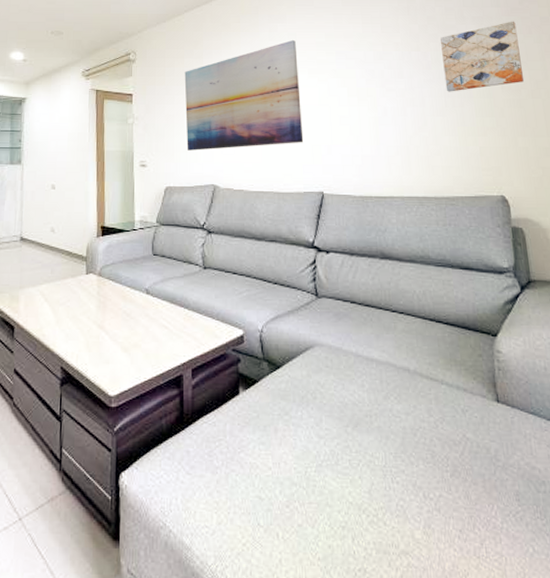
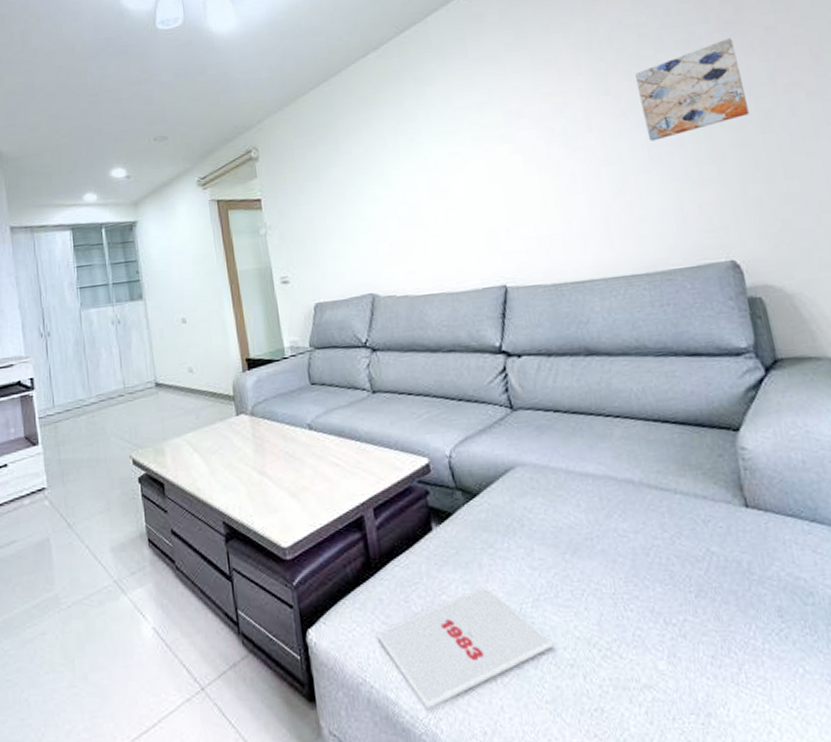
magazine: none [180,449,330,557] -> present [376,586,554,710]
wall art: present [184,40,304,151] -> none [319,105,475,257]

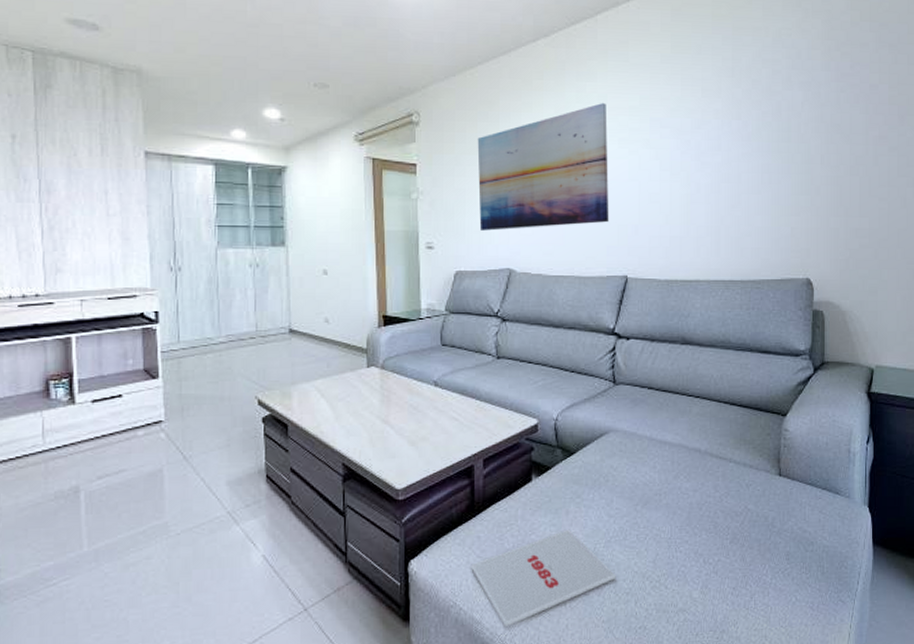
wall art: none [319,105,475,257] -> present [477,103,609,231]
wall art: present [635,38,750,141] -> none [764,88,845,167]

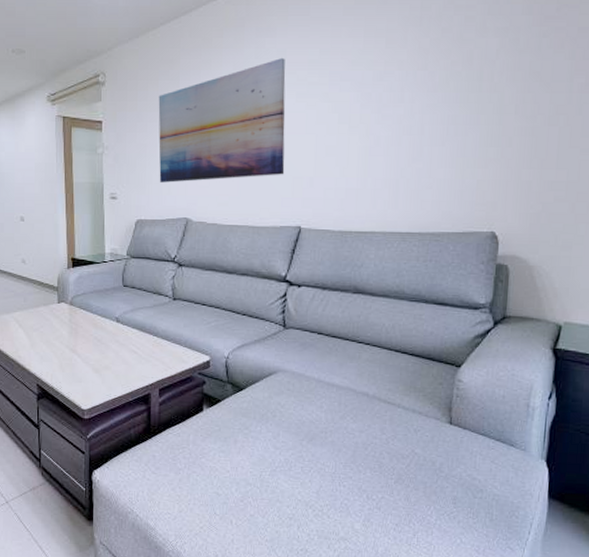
magazine: present [471,529,616,628] -> none [147,456,280,536]

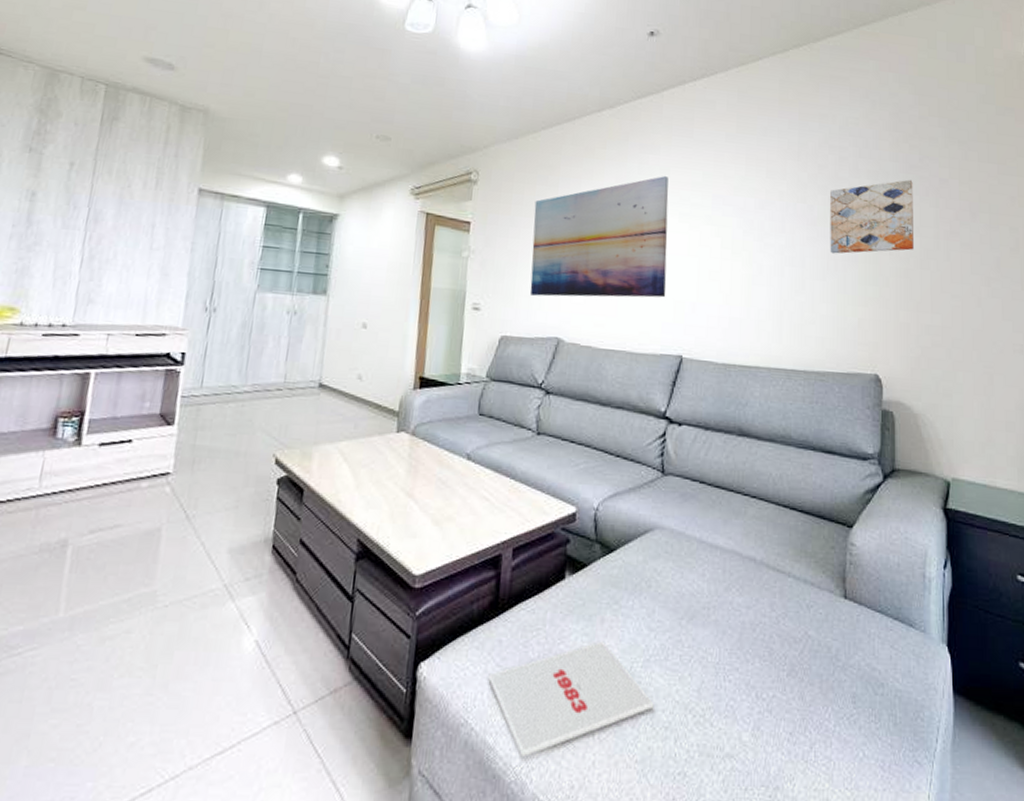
magazine: none [147,456,280,536] -> present [488,641,654,758]
wall art: none [450,32,547,119] -> present [830,179,915,254]

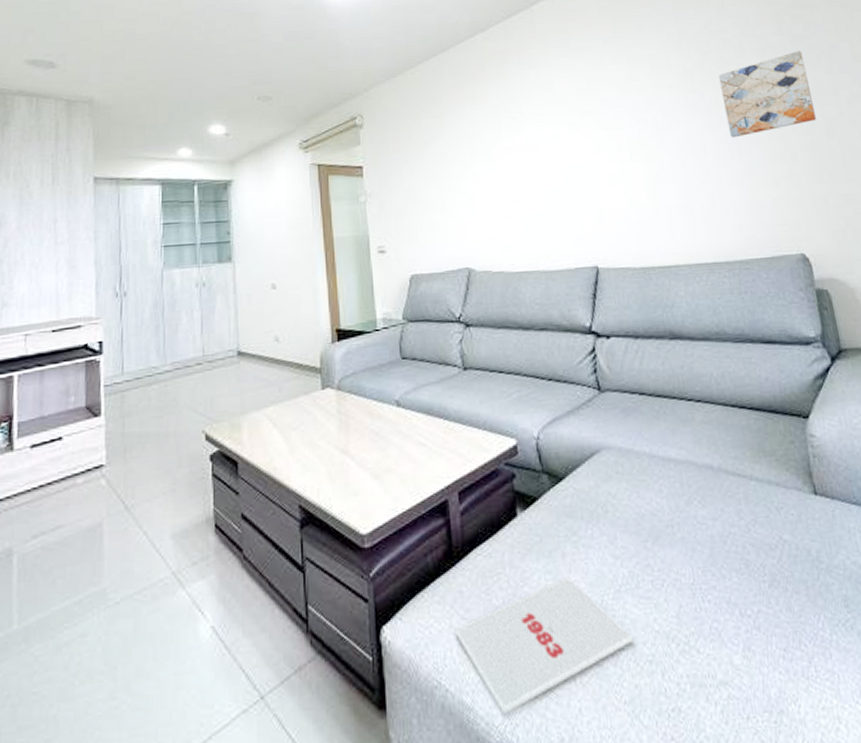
wall art: present [530,176,669,298] -> none [423,89,571,229]

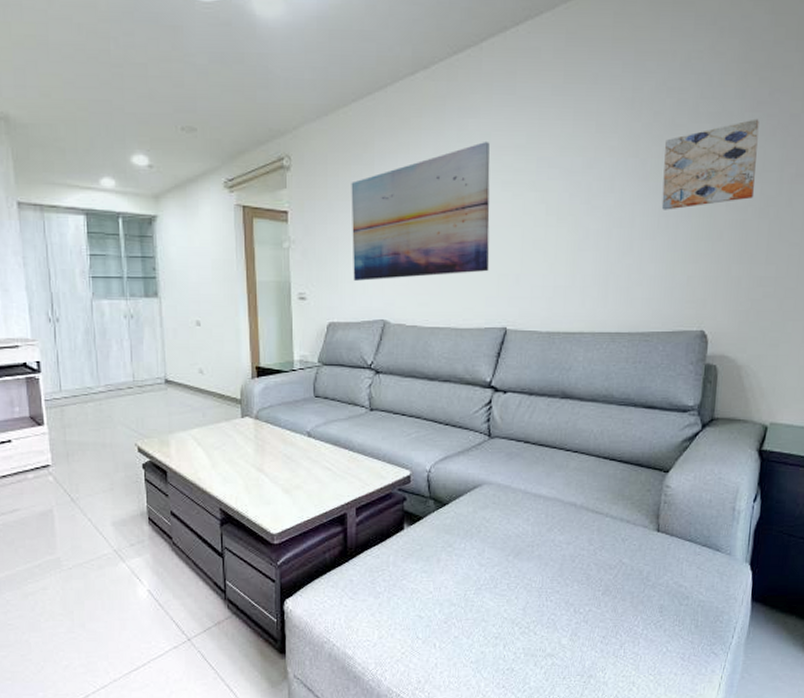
wall art: none [423,89,571,229] -> present [351,142,490,281]
magazine: present [455,577,634,715] -> none [344,576,486,664]

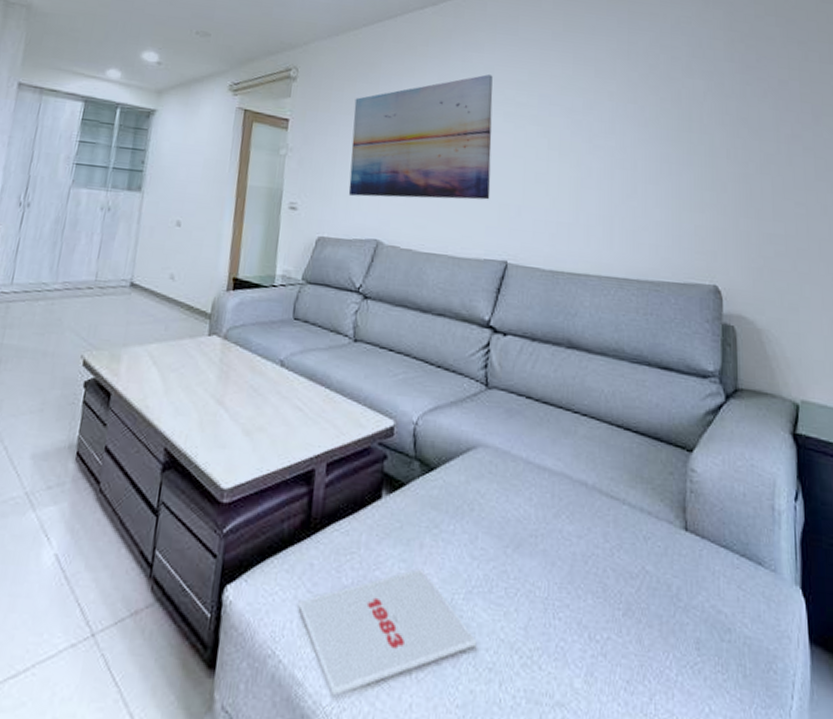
magazine: none [344,576,486,664] -> present [298,568,477,697]
wall art: present [661,118,759,210] -> none [663,80,754,157]

